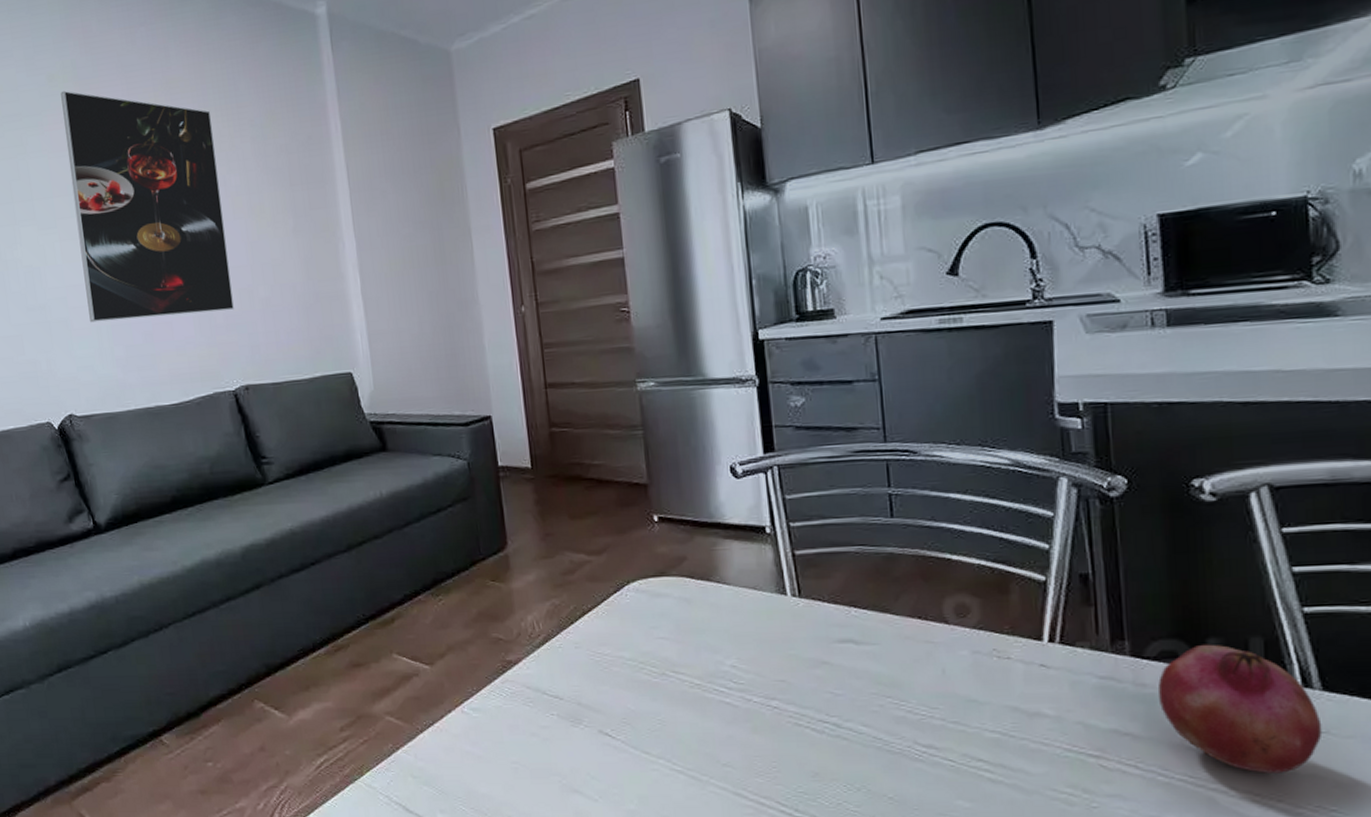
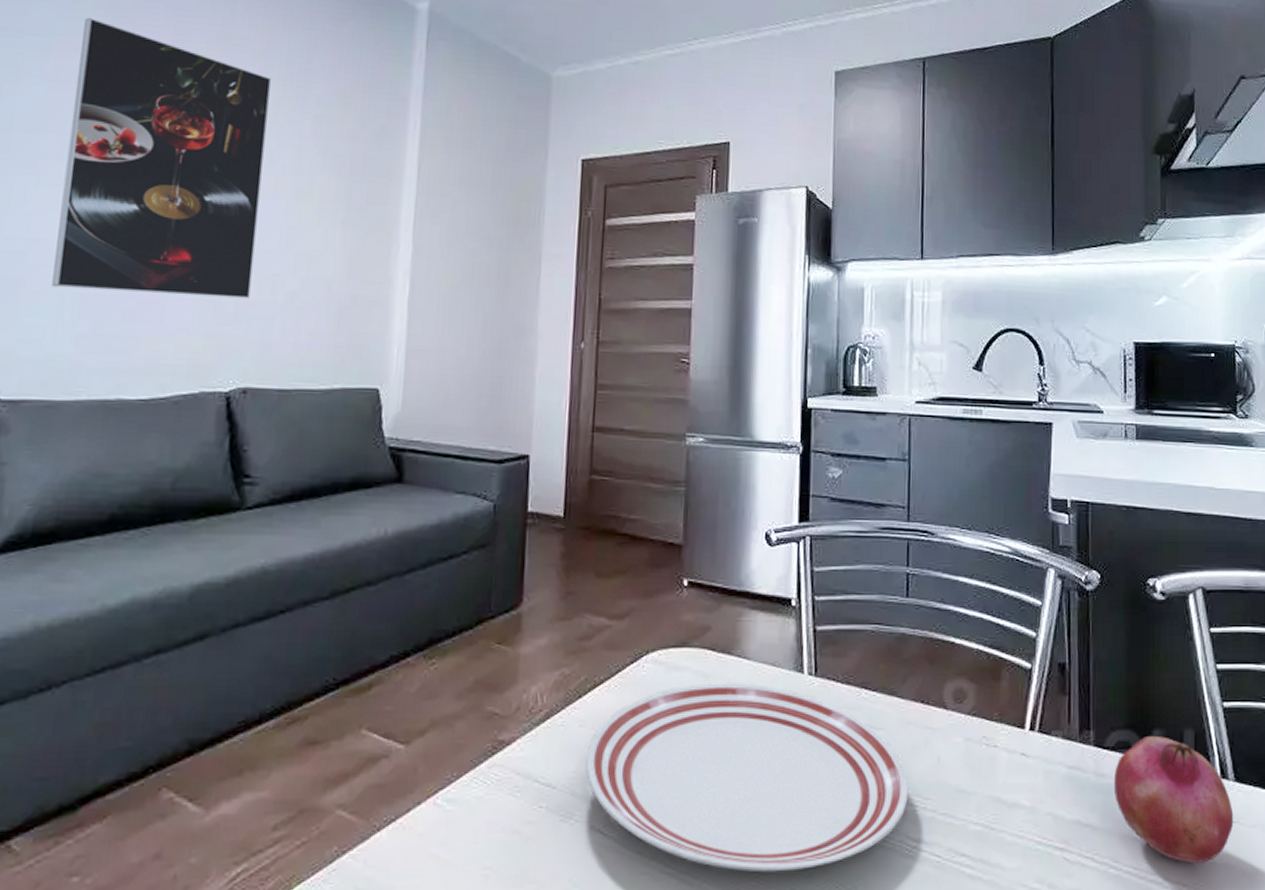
dinner plate: none [585,606,913,772] -> present [585,683,909,873]

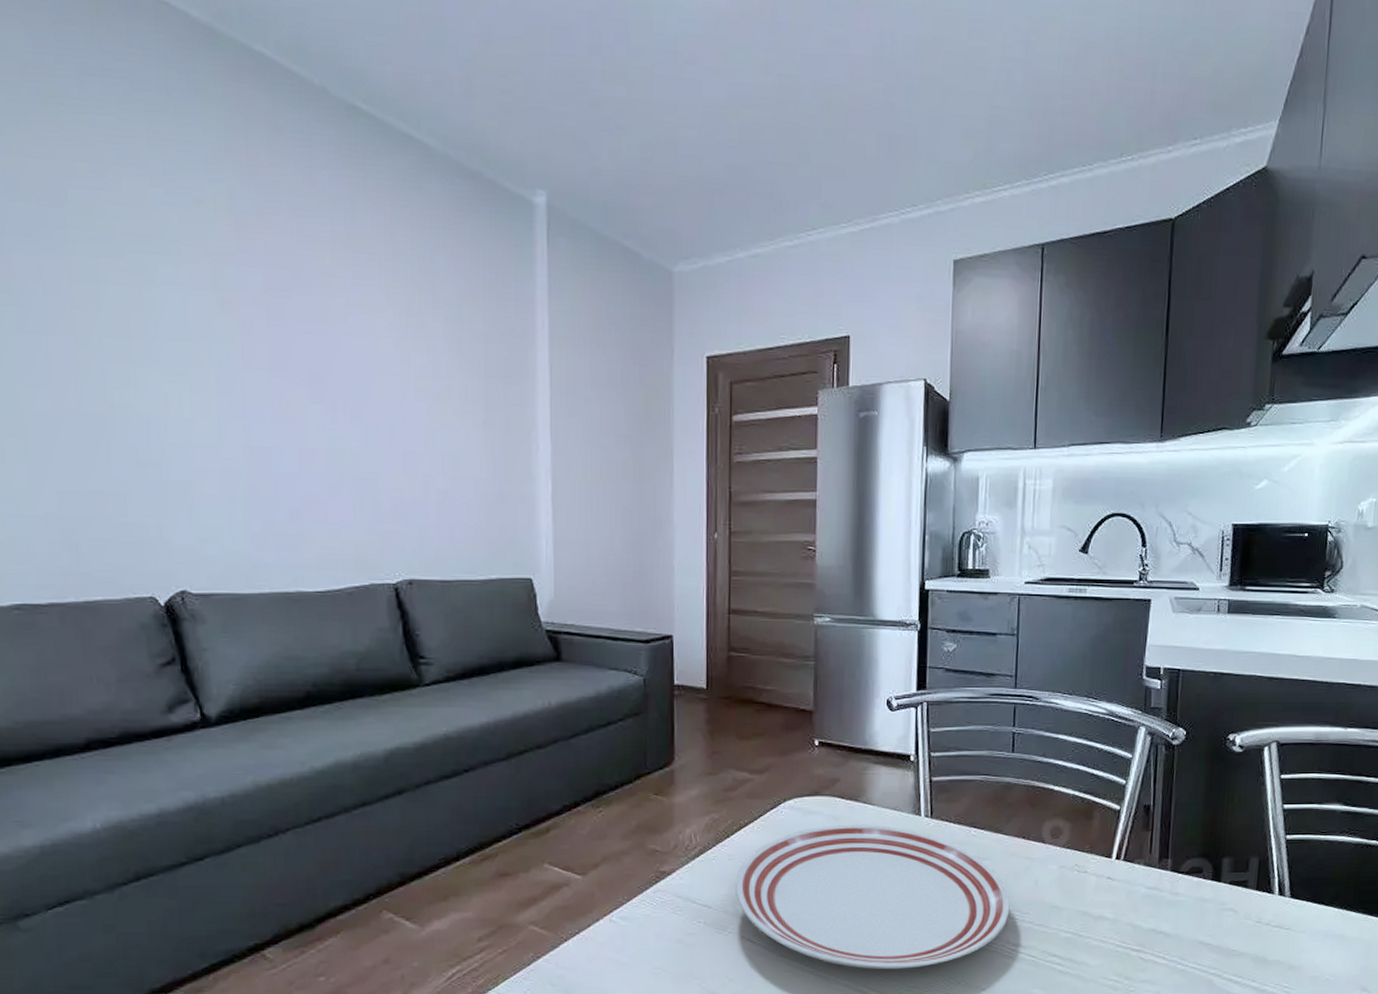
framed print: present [52,17,272,299] -> none [209,220,404,498]
fruit: present [1114,735,1234,864] -> none [1186,862,1287,961]

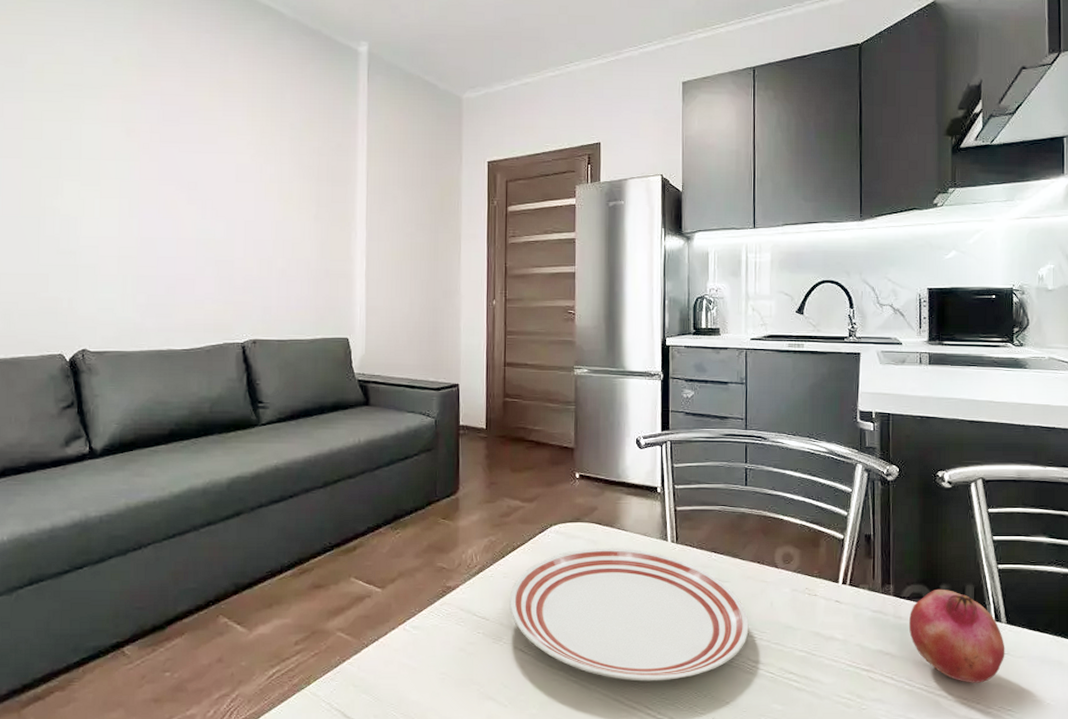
fruit: none [1186,862,1287,961] -> present [909,589,1005,683]

